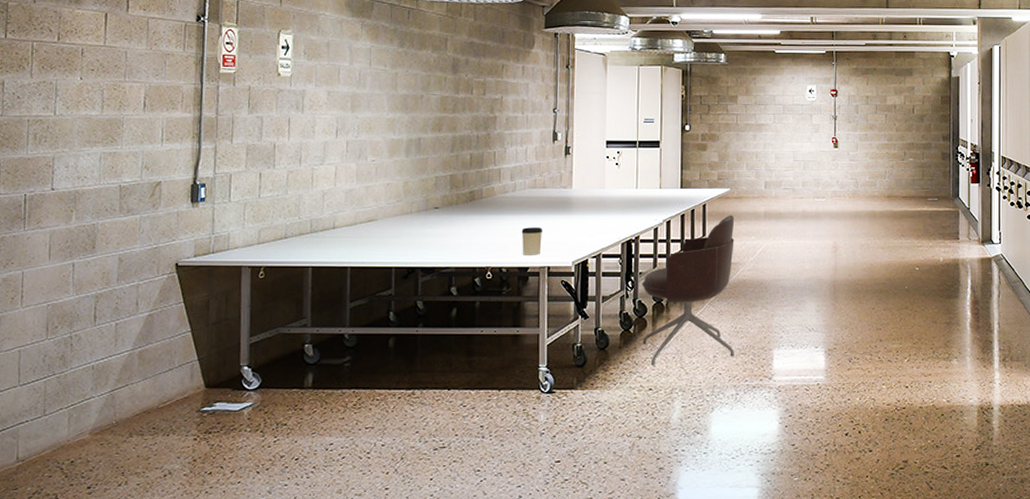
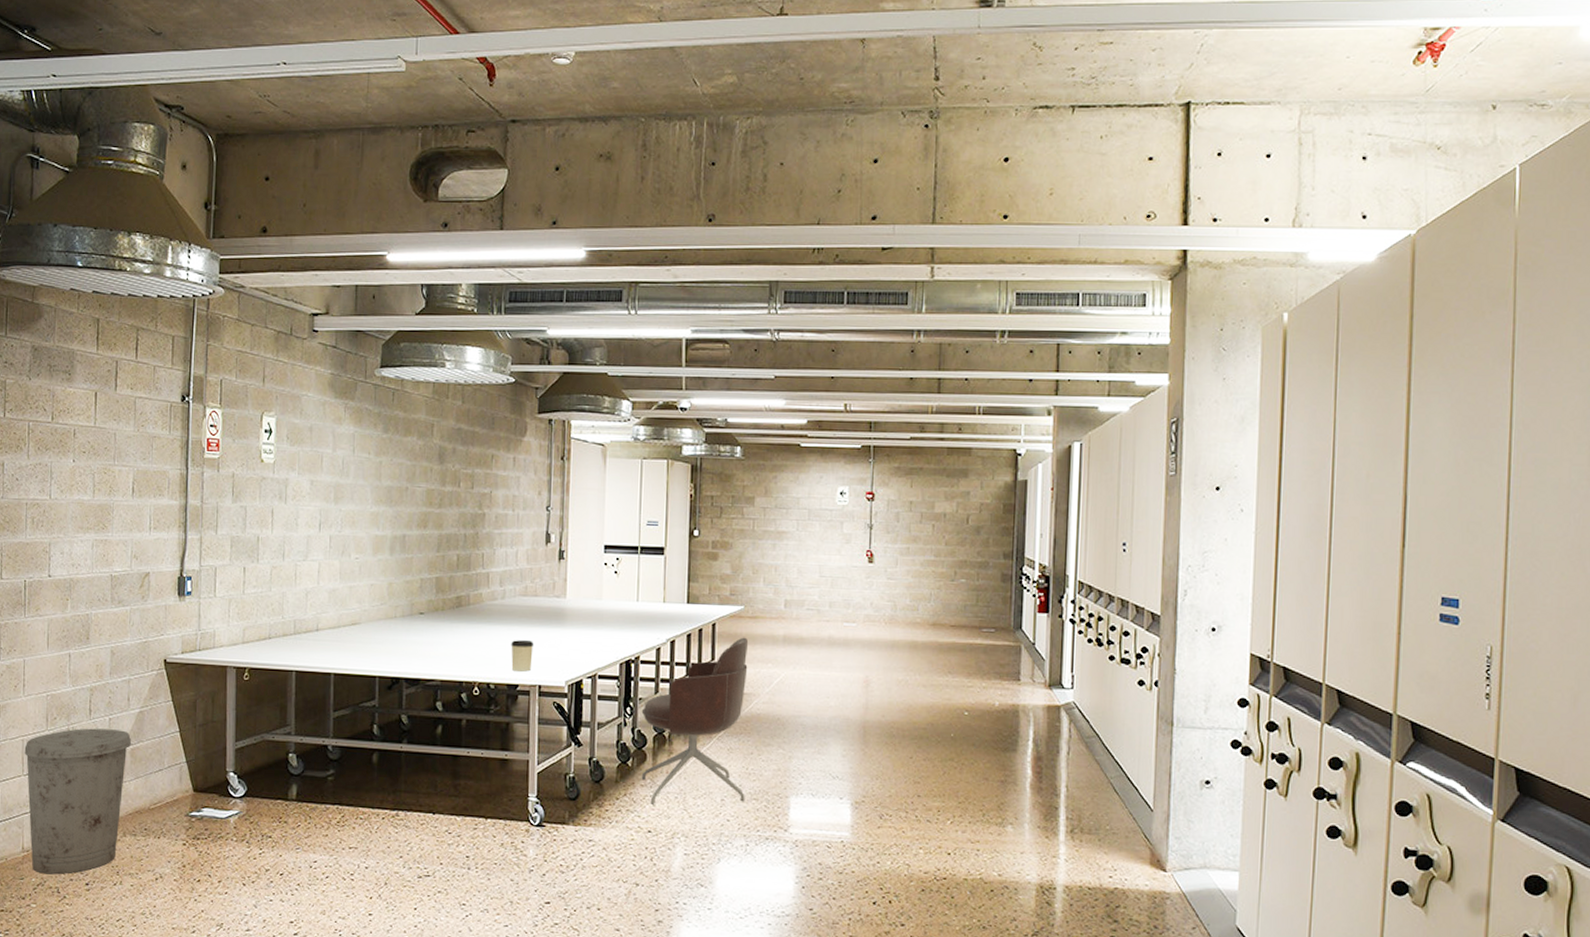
trash can: none [21,334,140,482] -> present [24,728,132,875]

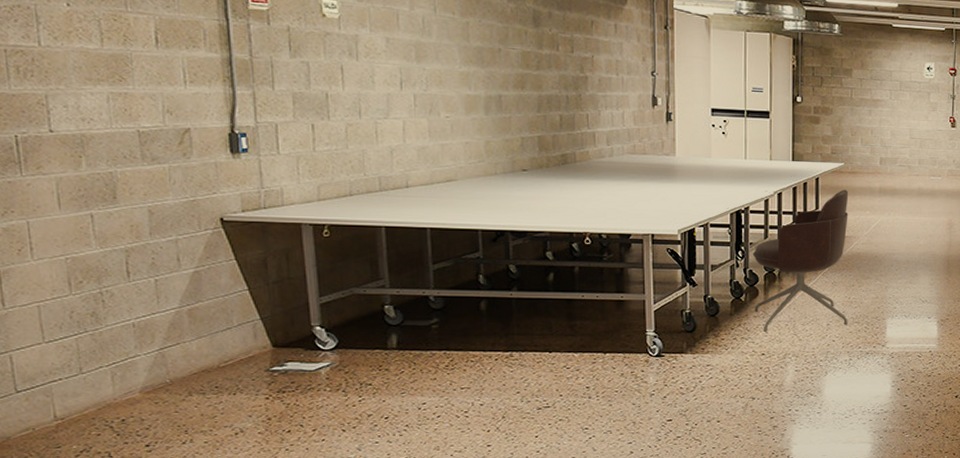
trash can: present [24,728,132,875] -> none [41,290,189,440]
cup: present [511,640,534,673] -> none [621,194,645,223]

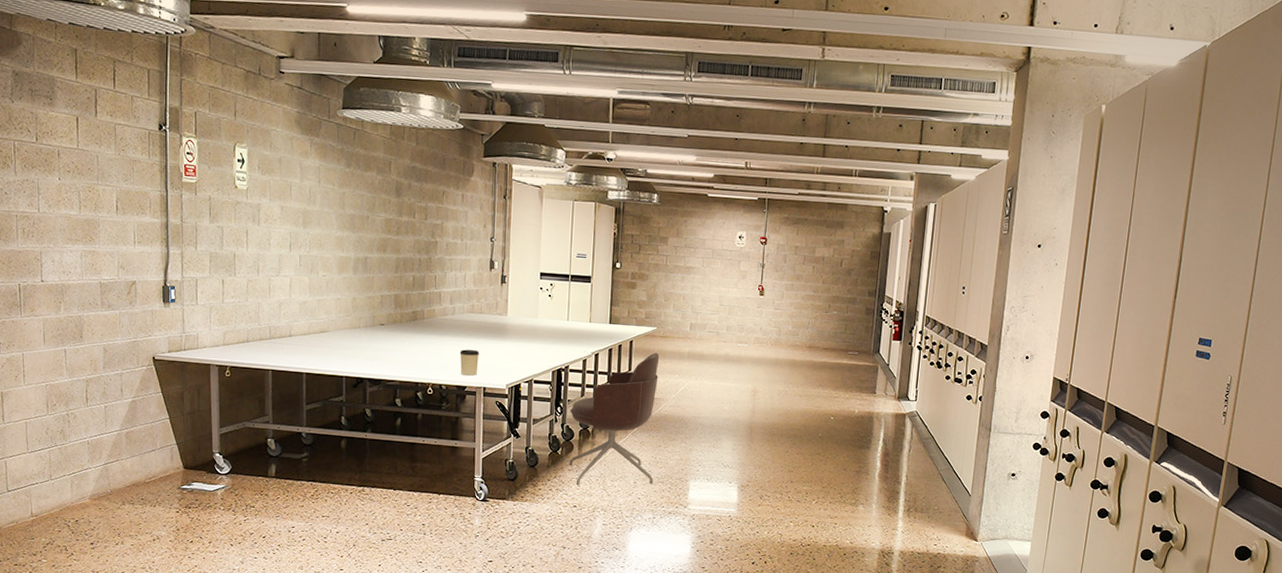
cup: none [621,194,645,223] -> present [460,349,480,377]

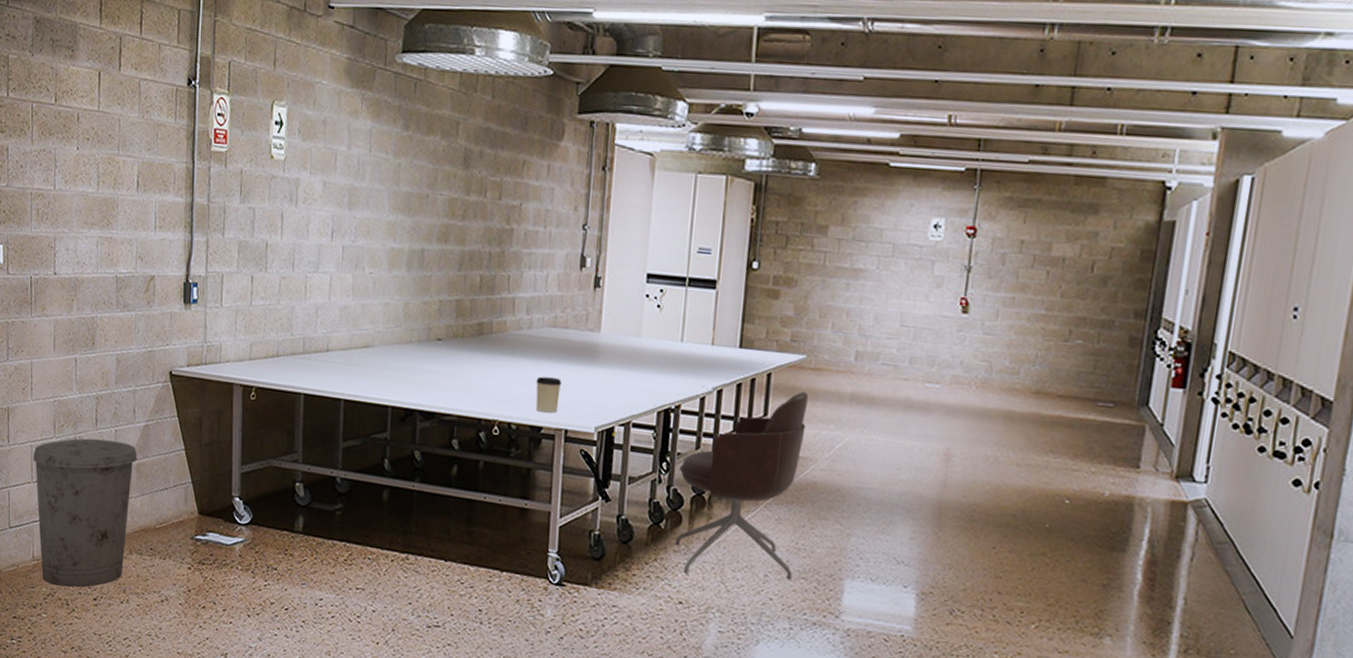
trash can: none [28,413,127,536] -> present [33,438,138,587]

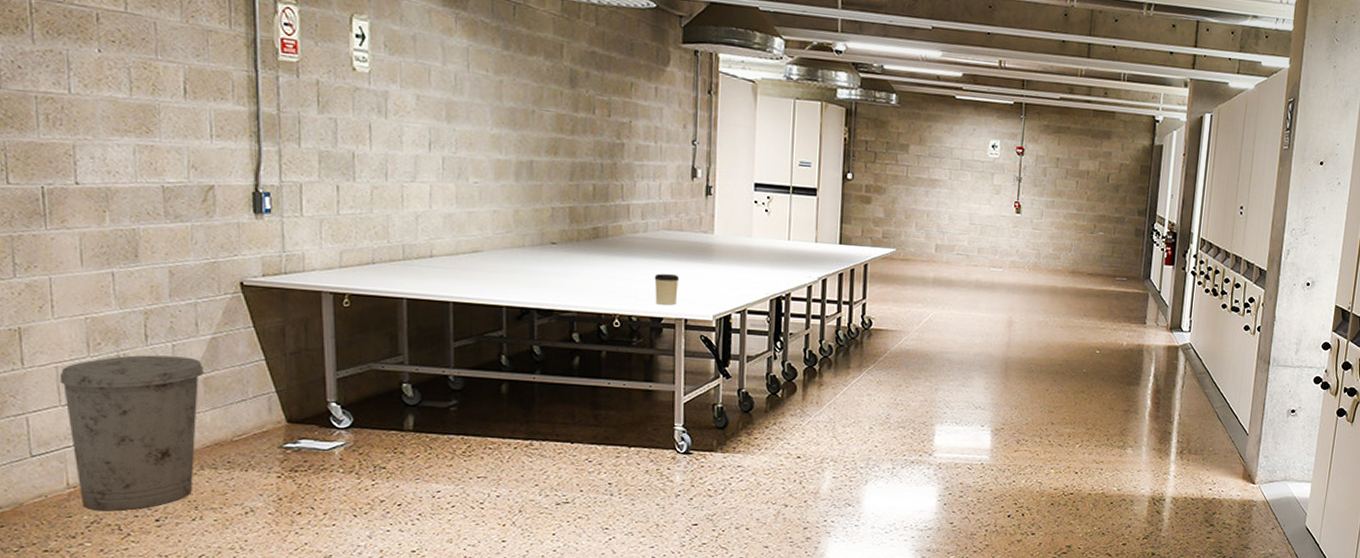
office chair: present [674,391,809,581] -> none [791,278,900,432]

